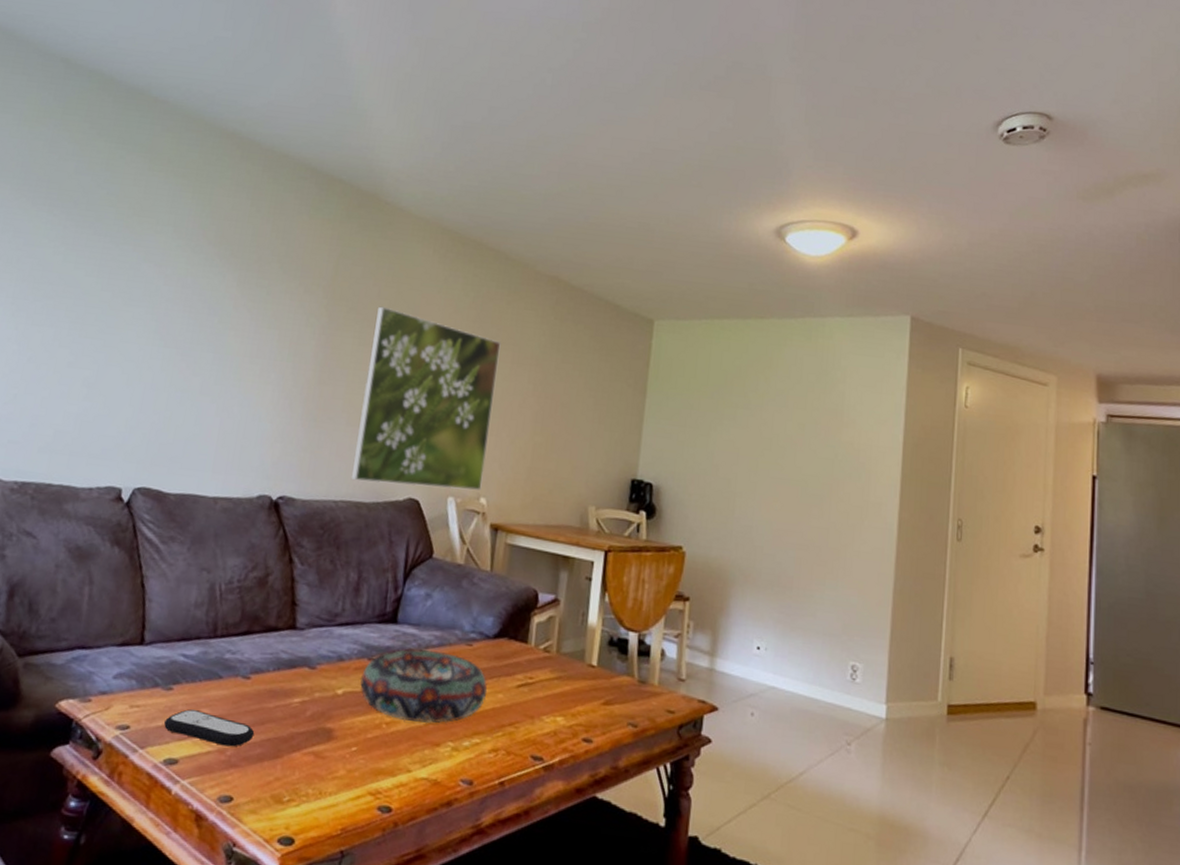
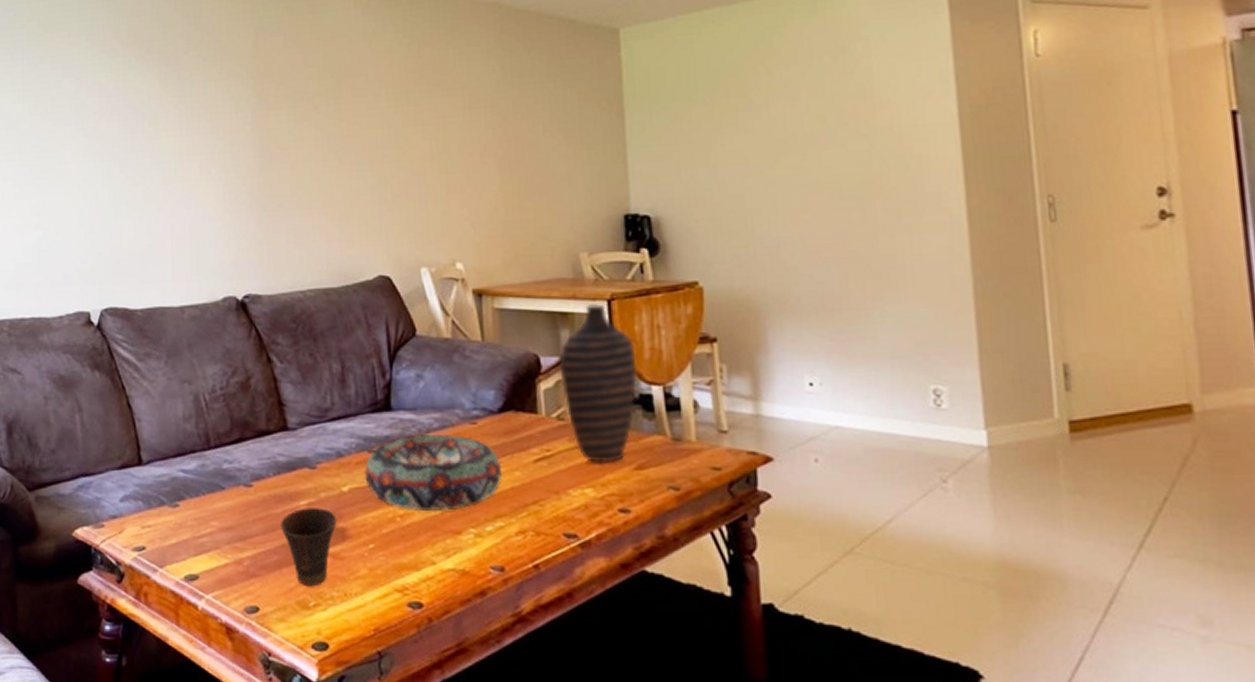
remote control: present [164,709,255,747] -> none [178,524,268,557]
cup: none [270,705,326,781] -> present [281,508,337,585]
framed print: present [350,306,501,490] -> none [307,74,456,267]
decorative vase: none [552,552,622,696] -> present [559,304,638,464]

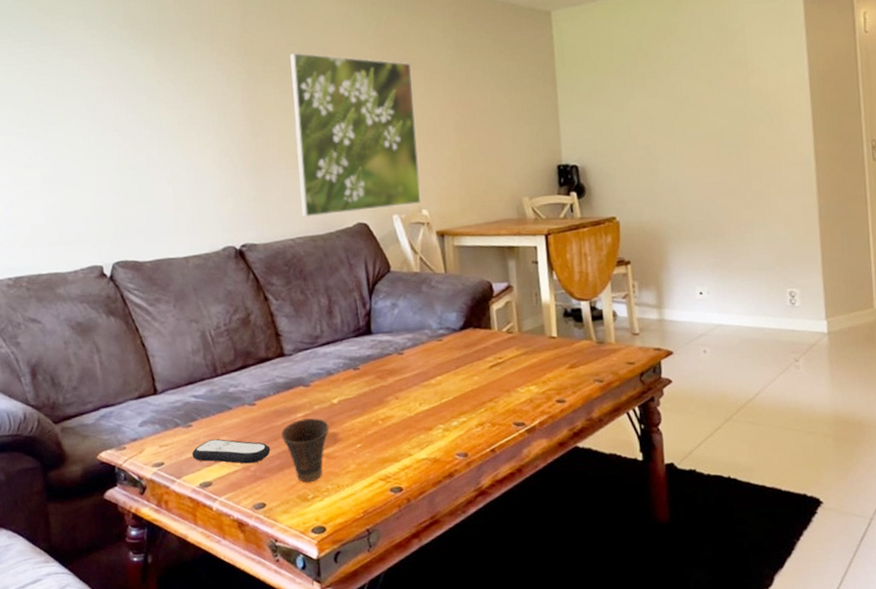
remote control: none [178,524,268,557] -> present [192,439,271,464]
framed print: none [307,74,456,267] -> present [290,52,421,218]
decorative bowl: present [363,433,503,512] -> none [350,350,464,415]
decorative vase: present [559,304,638,464] -> none [507,238,570,366]

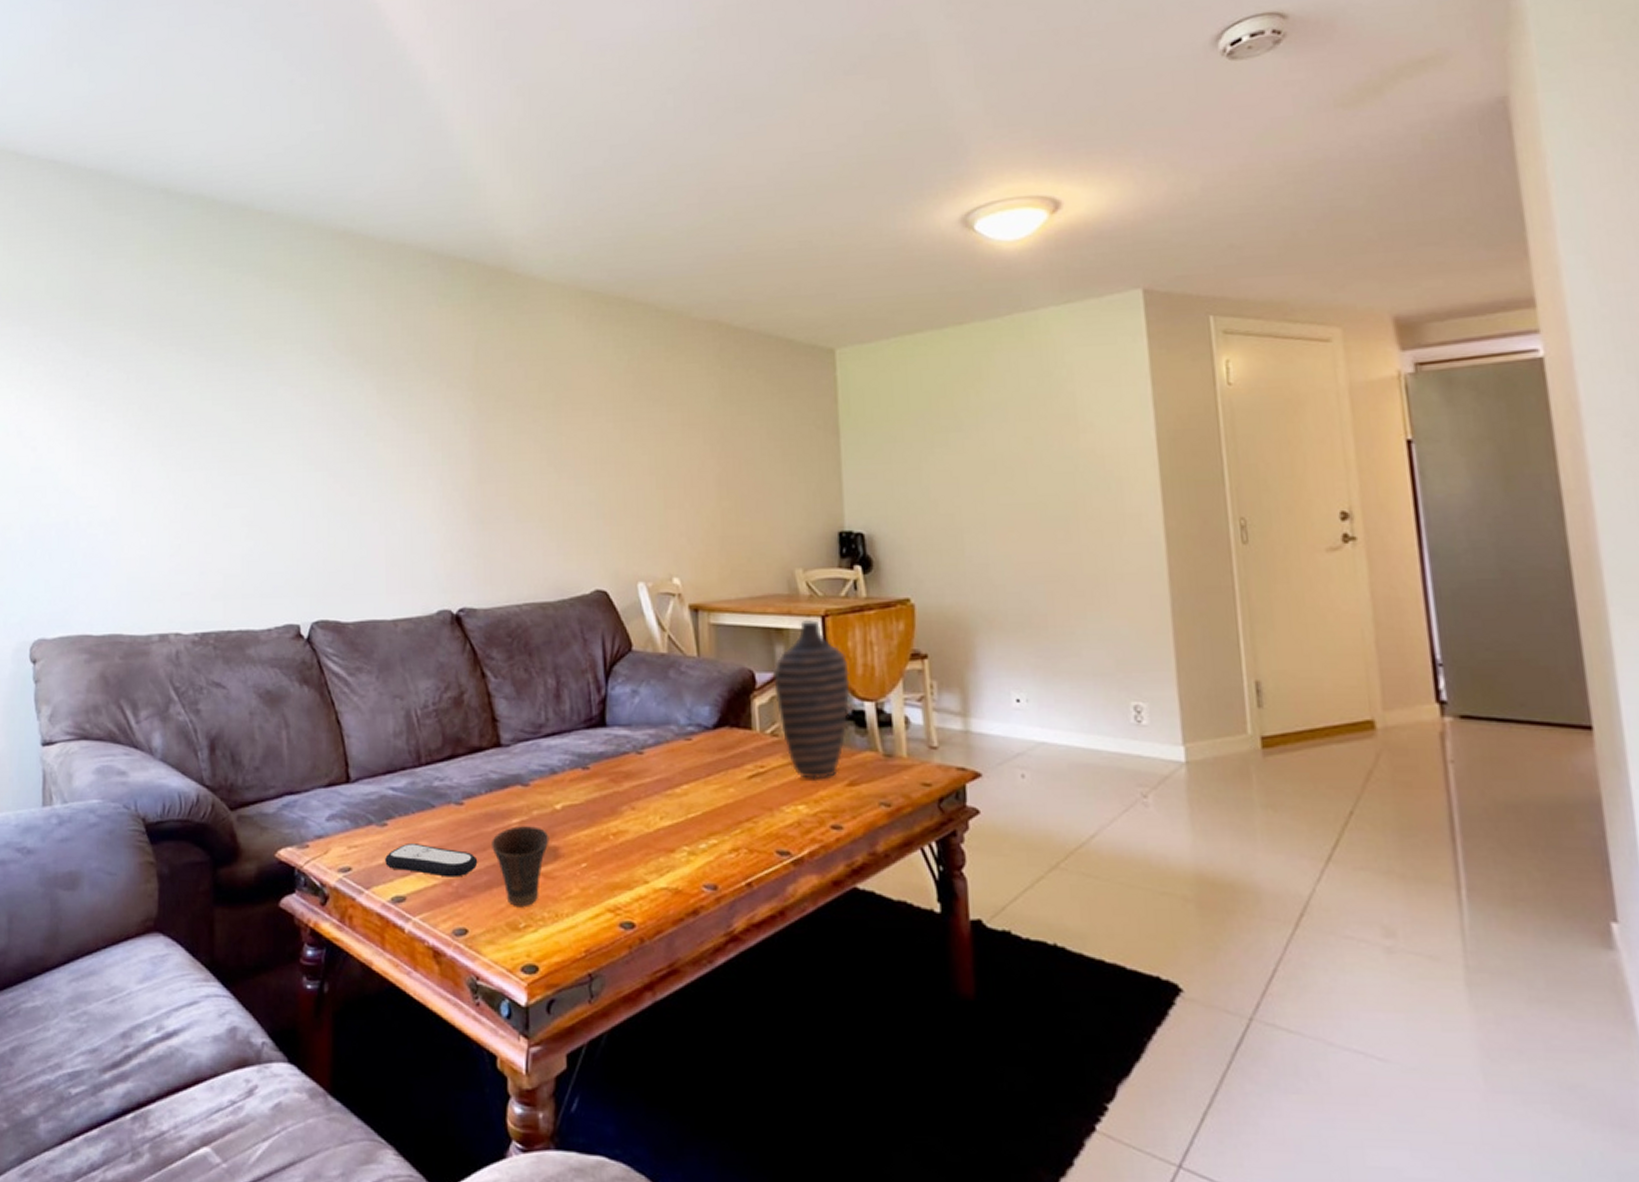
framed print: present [290,52,421,218] -> none [527,387,673,580]
decorative vase: none [507,238,570,366] -> present [773,620,851,780]

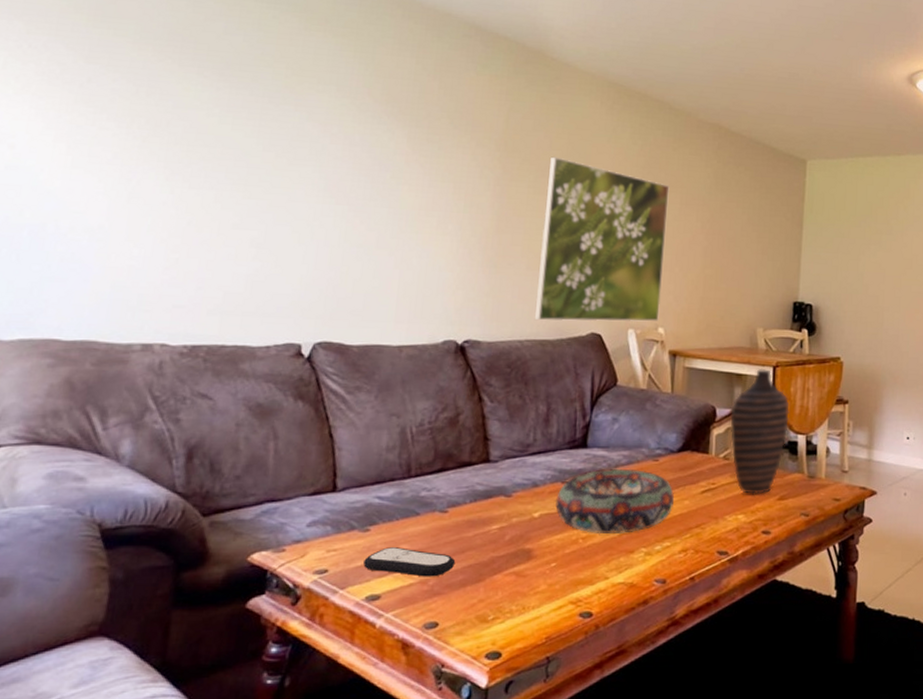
cup: present [492,826,549,906] -> none [470,532,525,601]
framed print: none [527,387,673,580] -> present [534,156,670,322]
decorative bowl: none [577,750,717,830] -> present [555,468,675,535]

